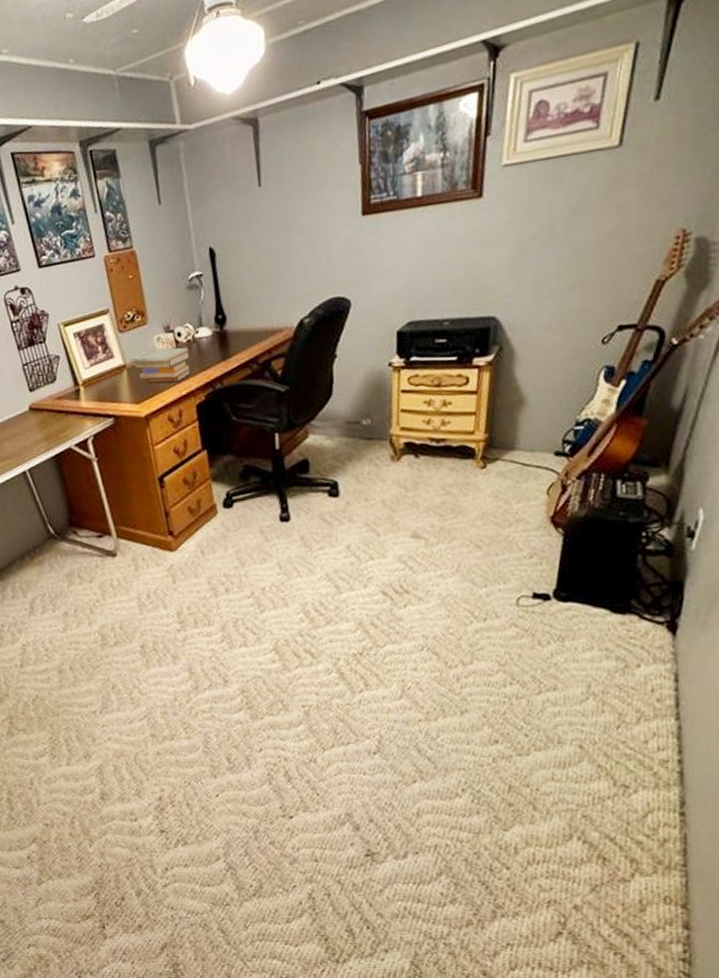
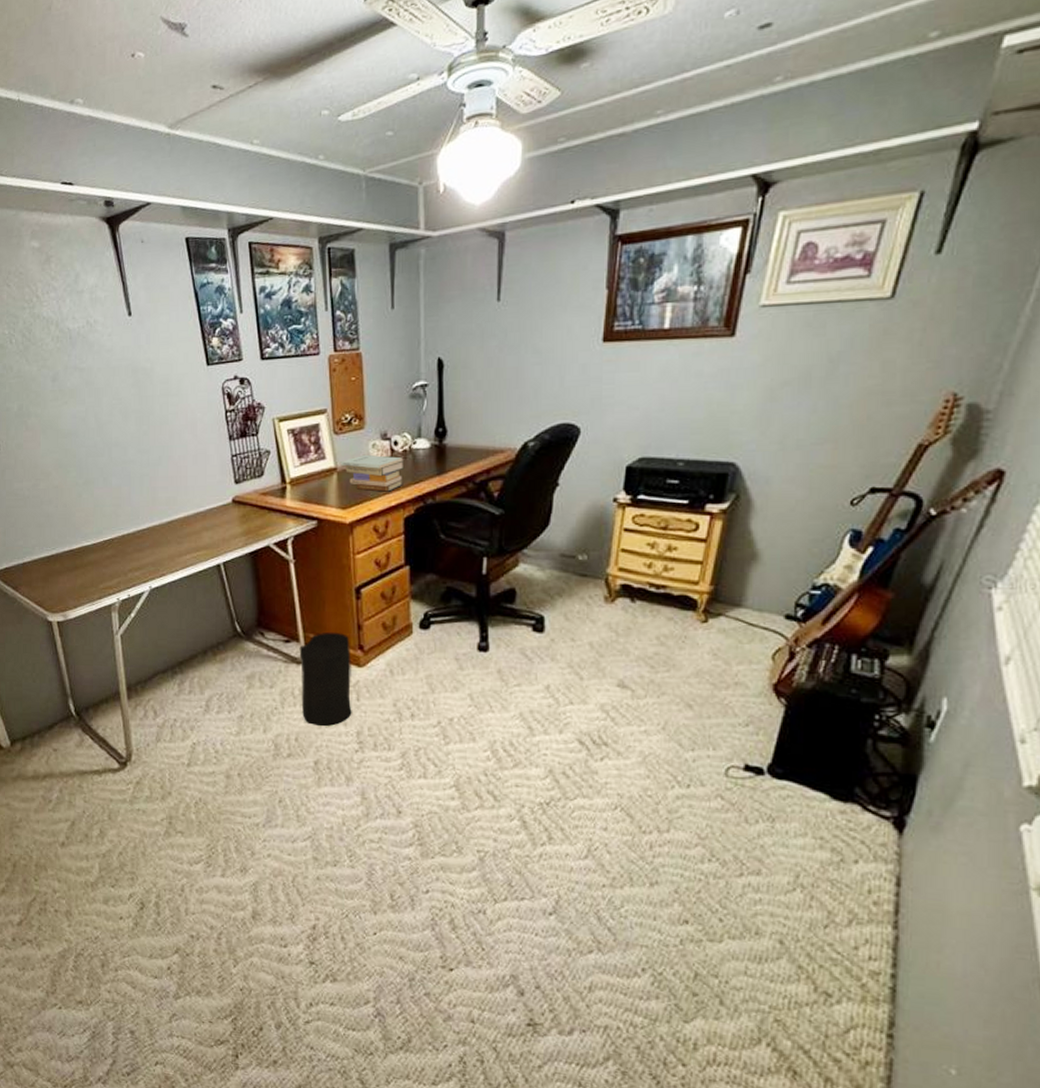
trash can: none [112,521,170,613] -> present [299,631,352,727]

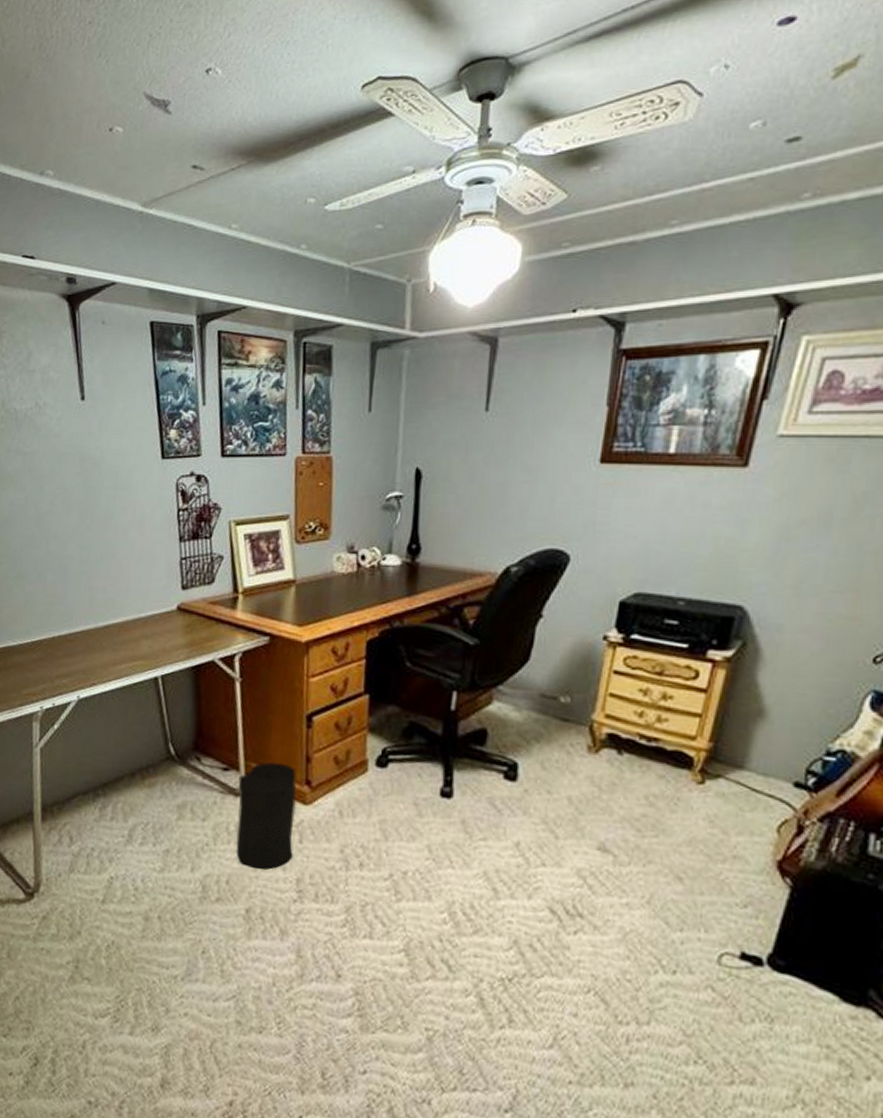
books: present [340,454,404,492] -> none [300,567,371,611]

